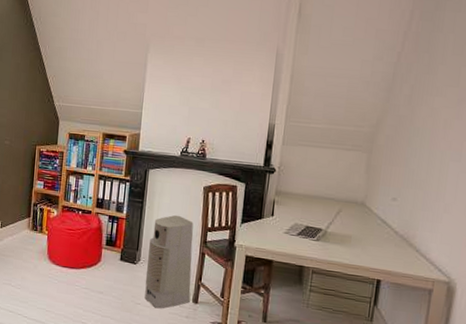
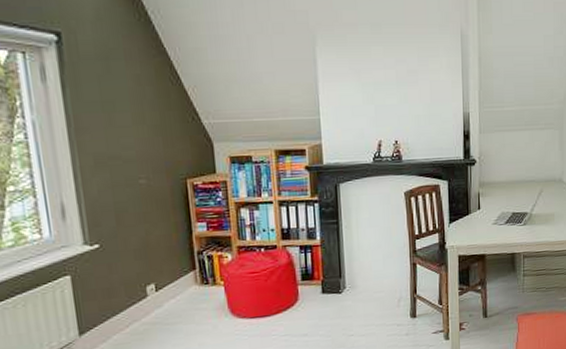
air purifier: present [144,214,194,309] -> none [353,228,407,335]

